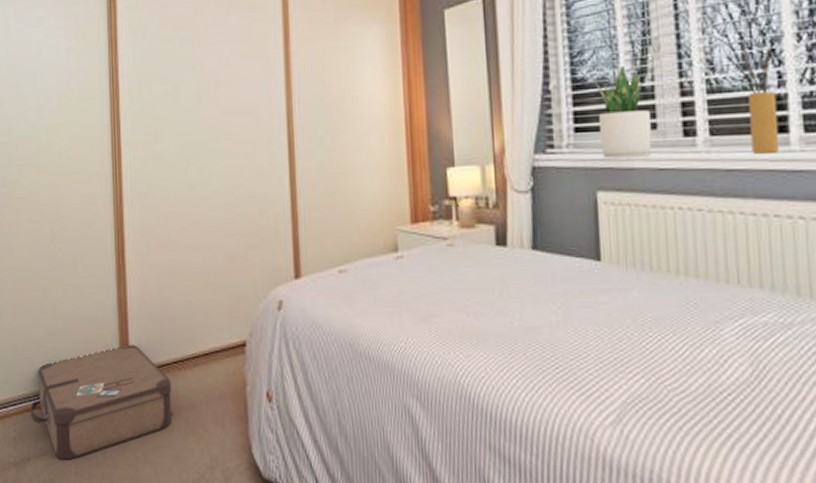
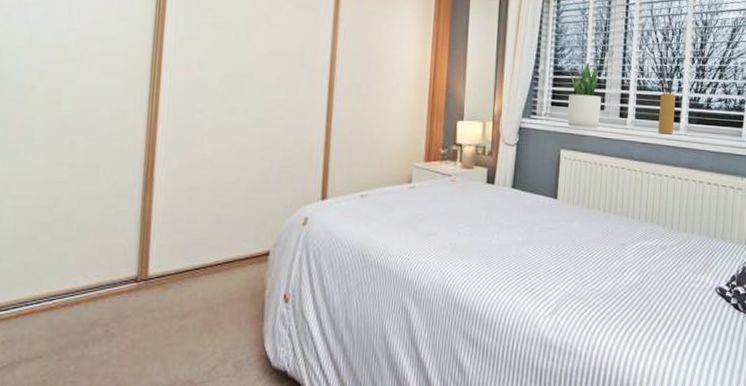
suitcase: present [30,345,173,460] -> none [26,252,191,361]

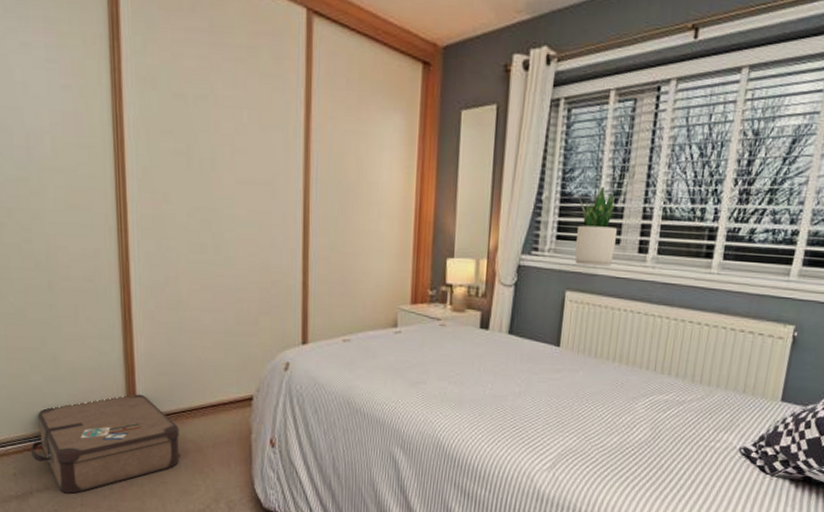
suitcase: none [26,252,191,361] -> present [31,394,180,494]
vase: present [650,57,687,136] -> none [680,177,728,275]

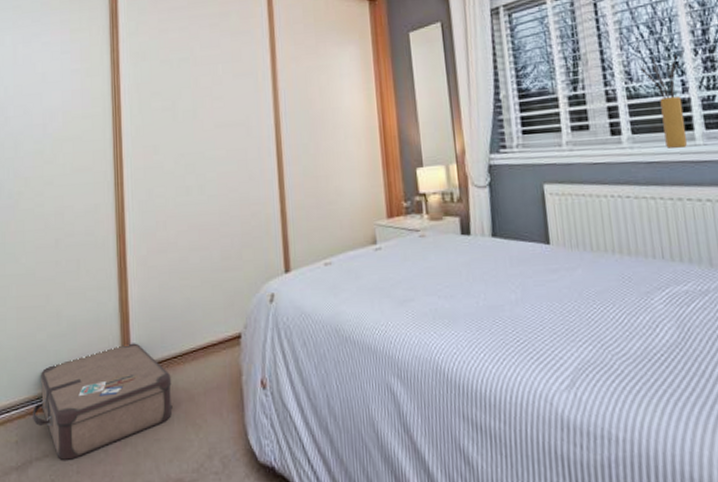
planter: present [574,187,617,267] -> none [534,78,586,156]
vase: none [680,177,728,275] -> present [637,49,687,149]

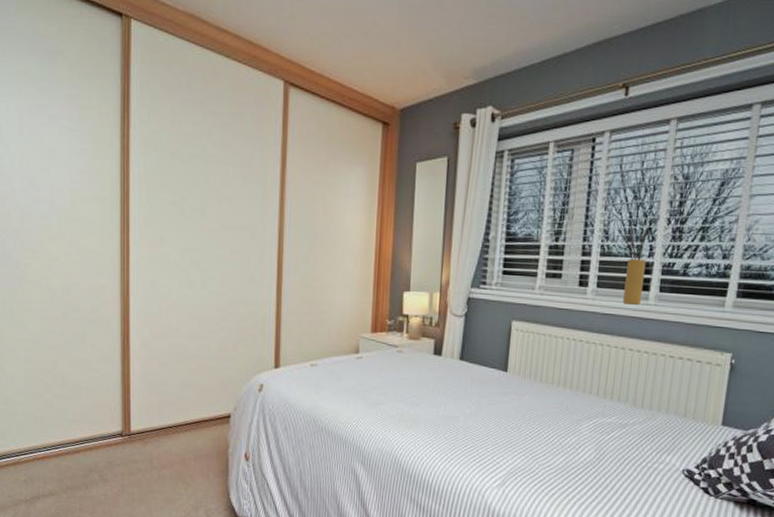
suitcase: present [33,343,173,460] -> none [40,411,166,499]

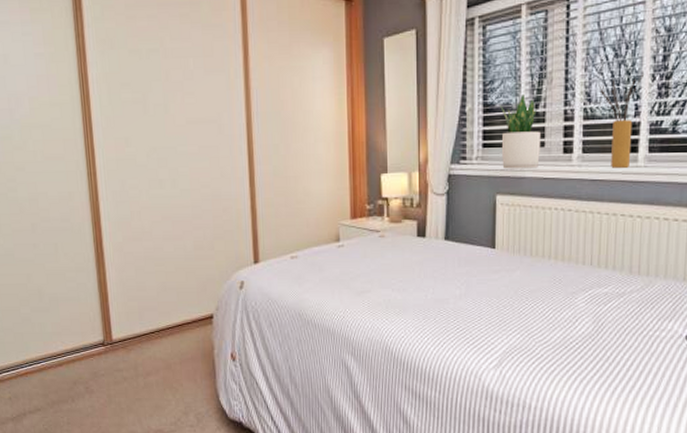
planter: none [520,227,559,299] -> present [499,95,540,169]

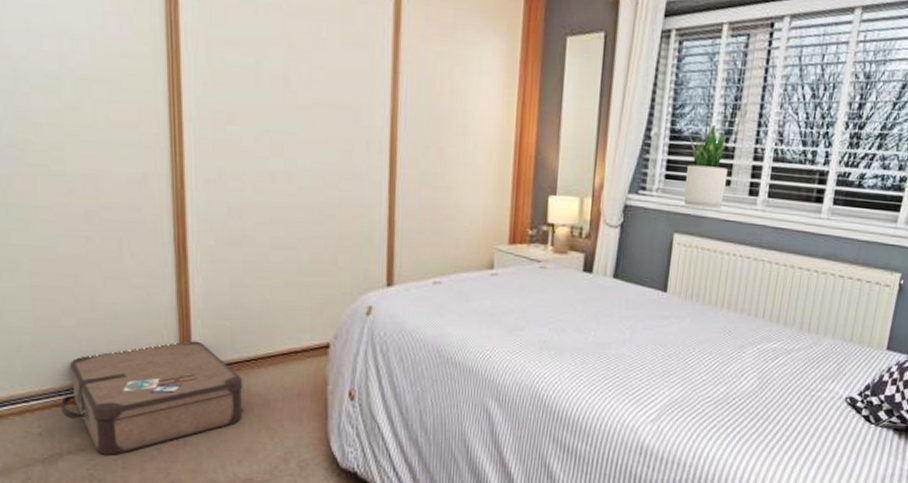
suitcase: none [22,319,152,413] -> present [60,341,243,455]
vase: present [598,74,645,169] -> none [792,120,839,220]

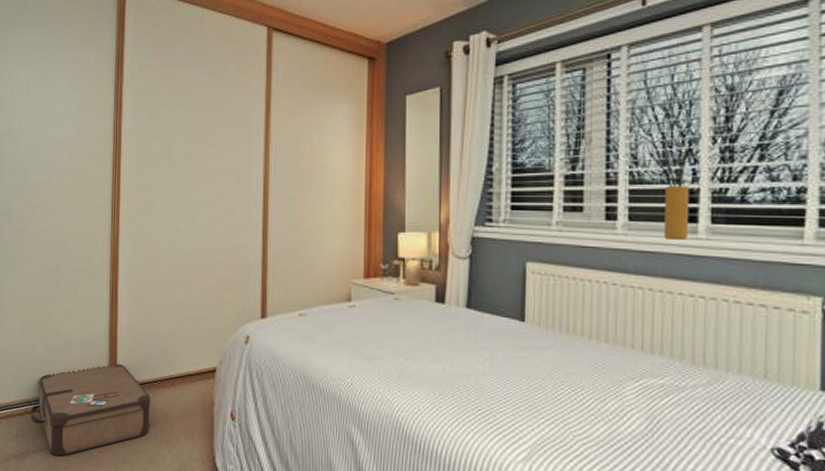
planter: present [683,125,728,209] -> none [530,155,578,235]
vase: none [792,120,839,220] -> present [646,136,703,241]

